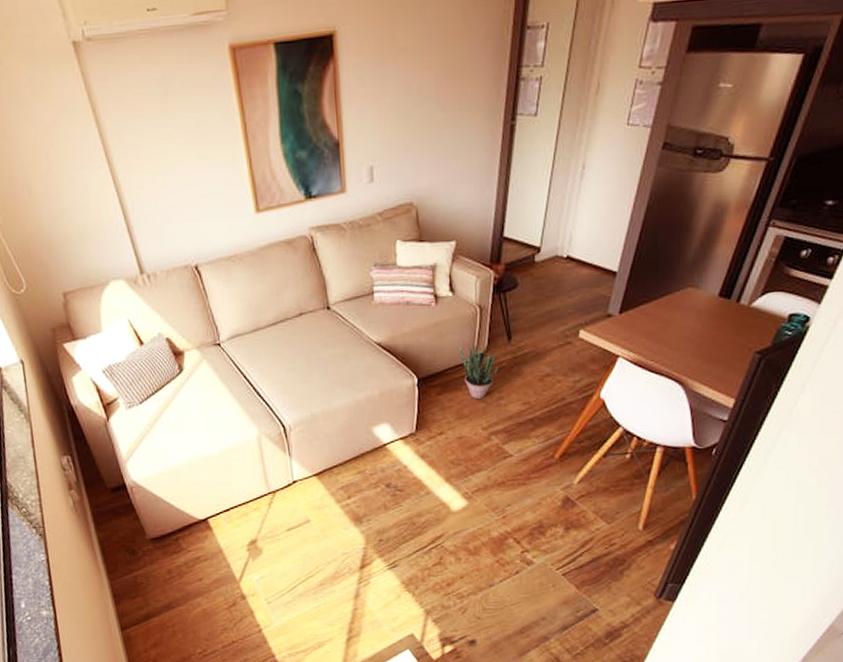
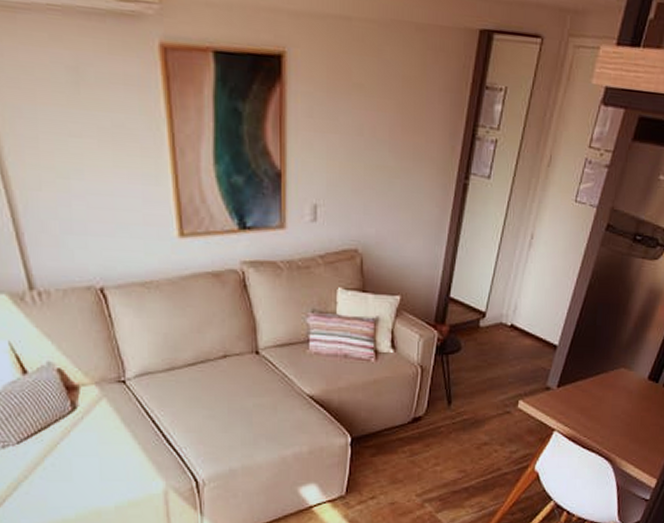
potted plant: present [459,343,499,400] -> none [397,405,437,465]

